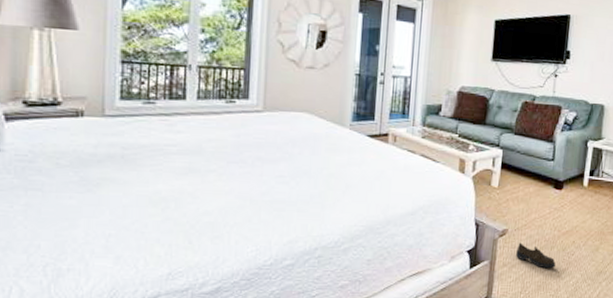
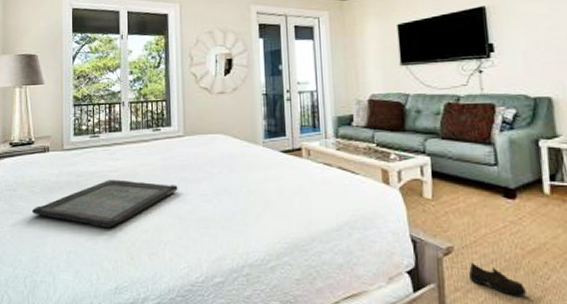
serving tray: none [55,155,251,209] -> present [31,180,178,227]

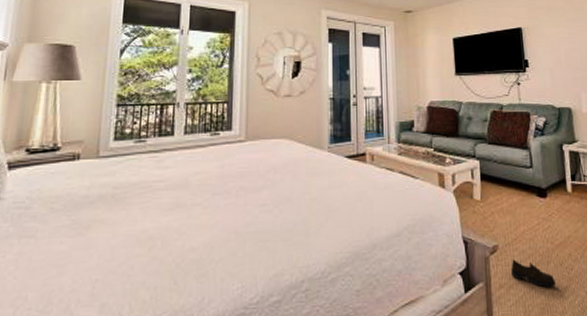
serving tray: present [31,180,178,227] -> none [48,191,235,248]

